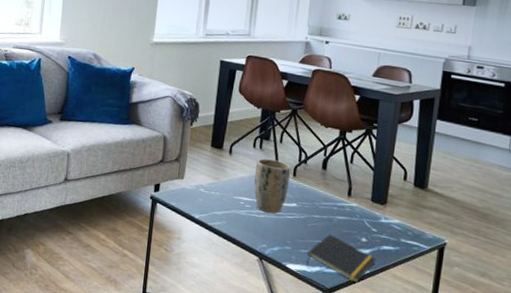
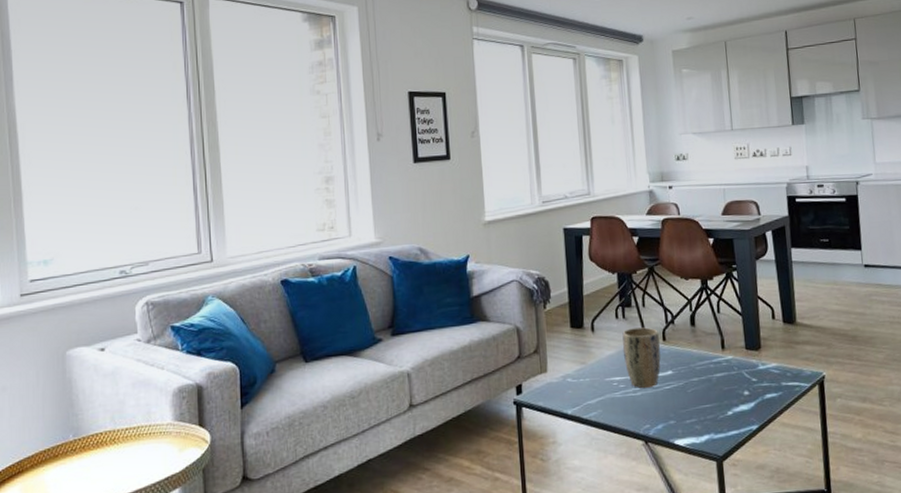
notepad: present [306,234,376,283] -> none [693,395,762,442]

